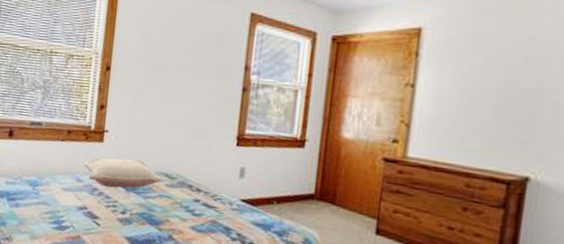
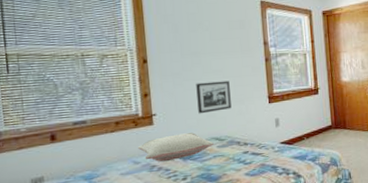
picture frame: none [152,103,194,143] -> present [196,80,232,114]

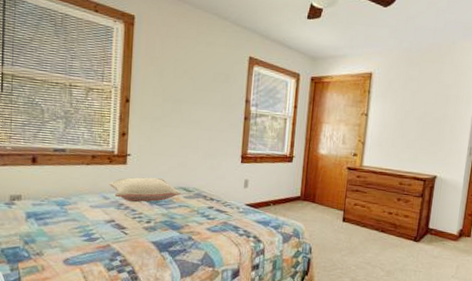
picture frame: present [196,80,232,114] -> none [171,130,206,162]

